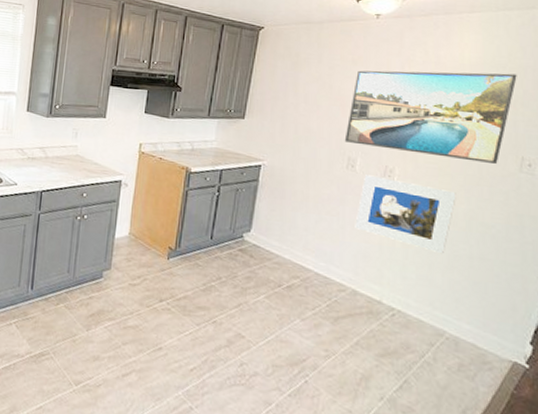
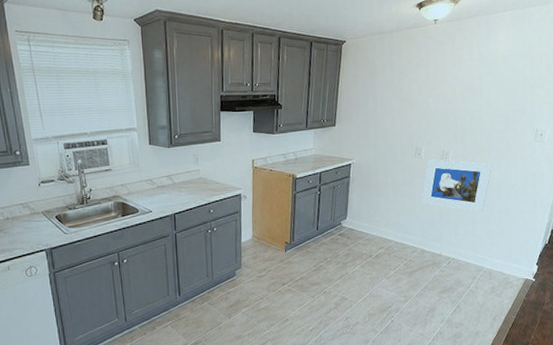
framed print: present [344,70,517,164] -> none [412,62,536,138]

